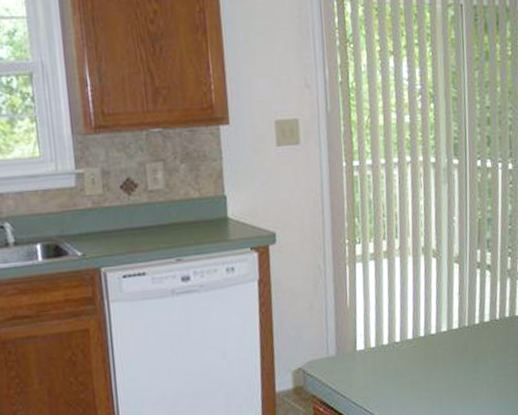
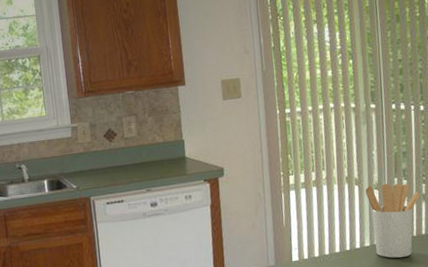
utensil holder: none [444,255,505,346] -> present [365,183,421,258]

